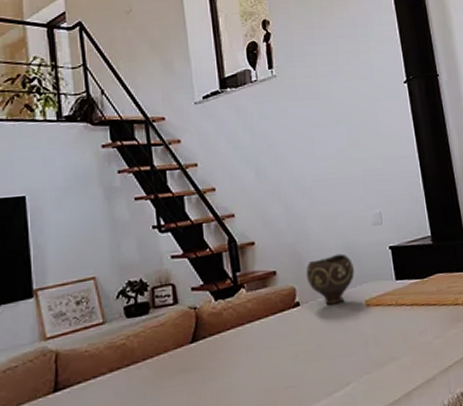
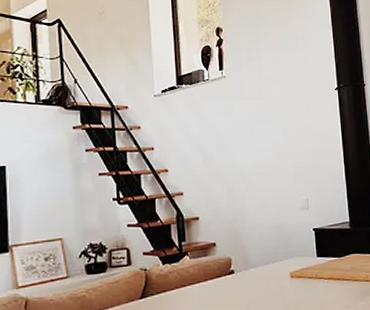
bowl: present [305,253,355,305] -> none [241,232,282,275]

